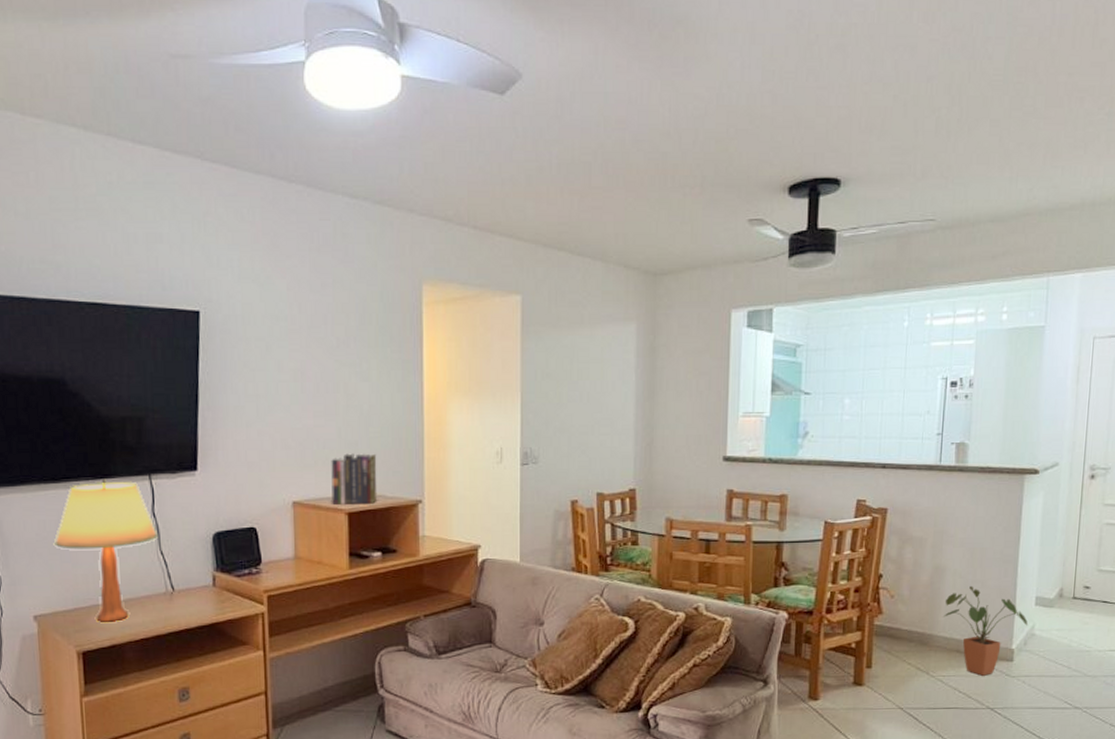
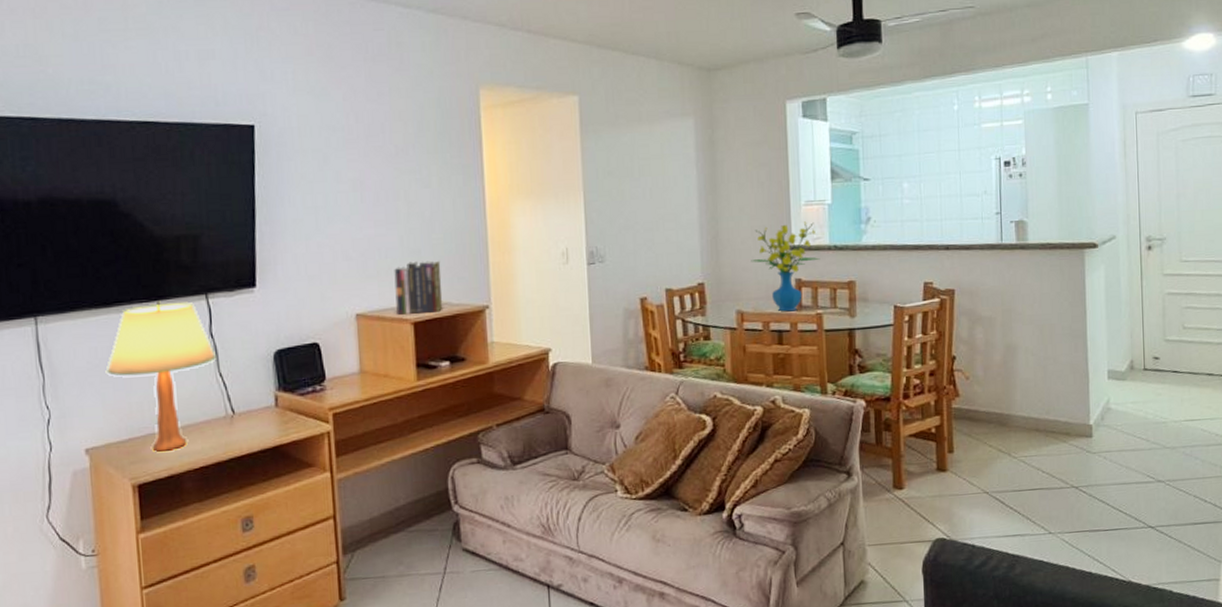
bouquet: none [684,433,754,522] -> present [751,221,820,312]
house plant: present [942,586,1028,676] -> none [1019,363,1102,454]

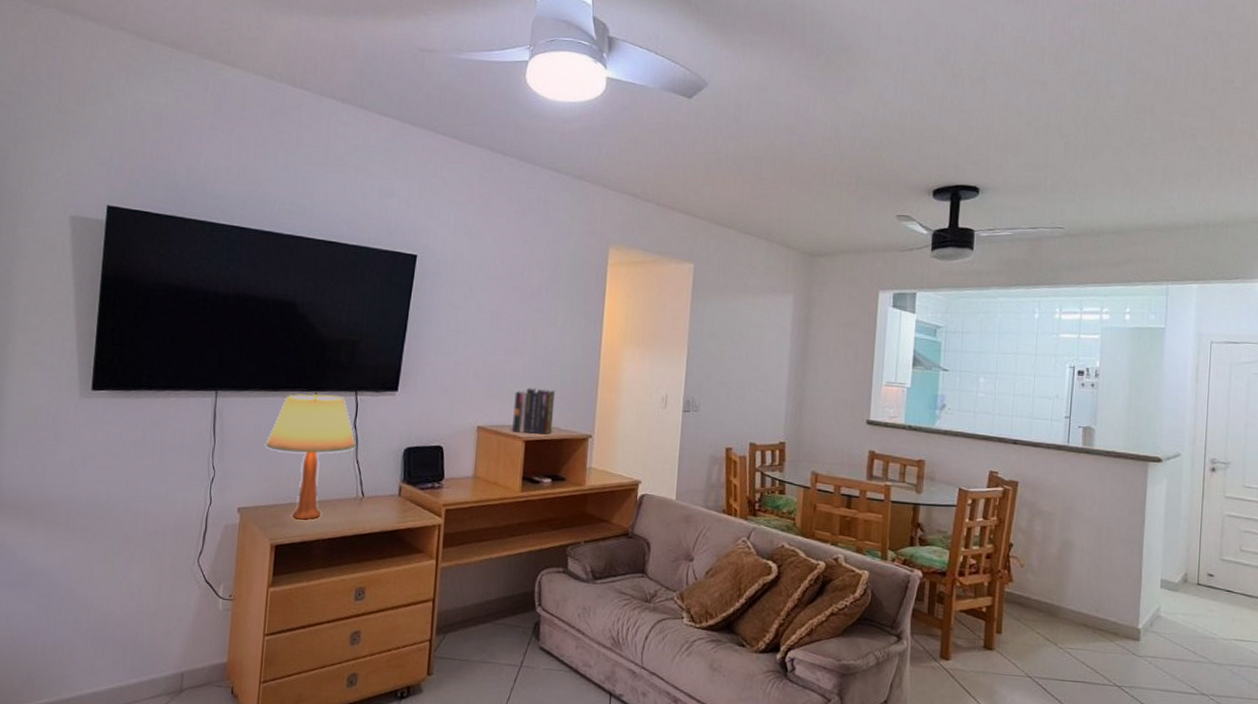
bouquet: present [751,221,820,312] -> none [830,400,895,480]

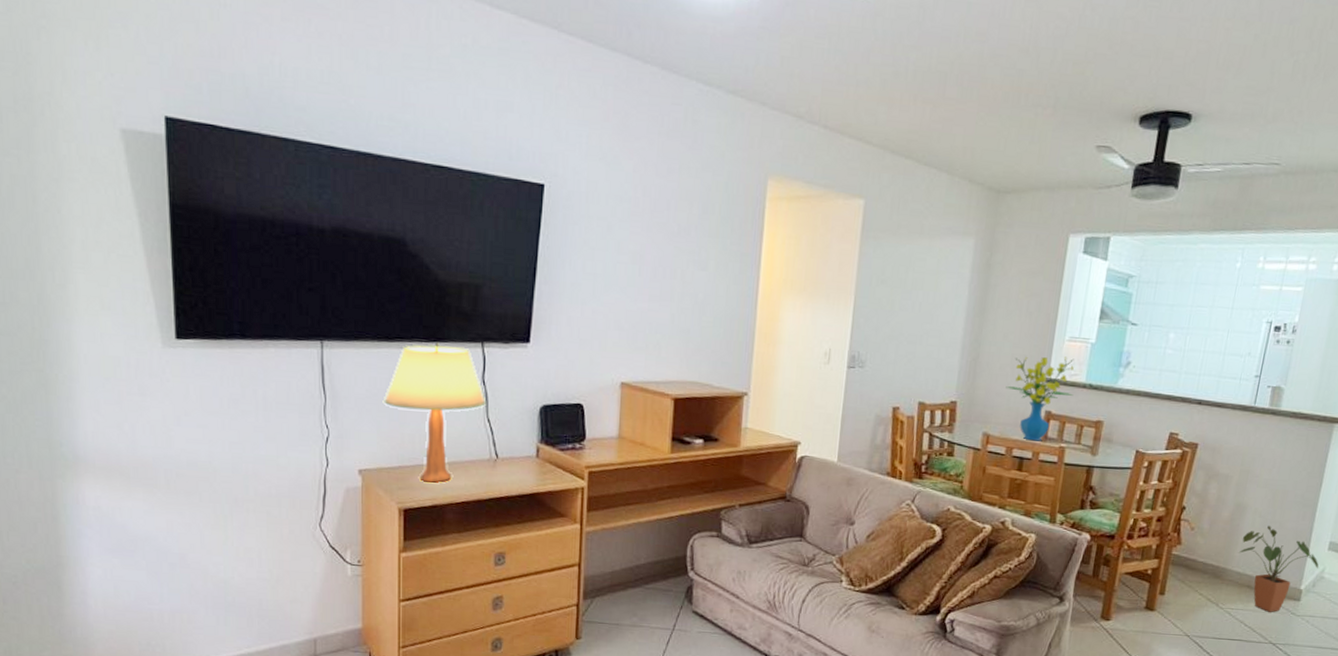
books: present [512,388,556,435] -> none [659,340,707,392]
bouquet: none [830,400,895,480] -> present [1005,356,1075,442]
house plant: none [1070,563,1153,653] -> present [1238,526,1319,612]

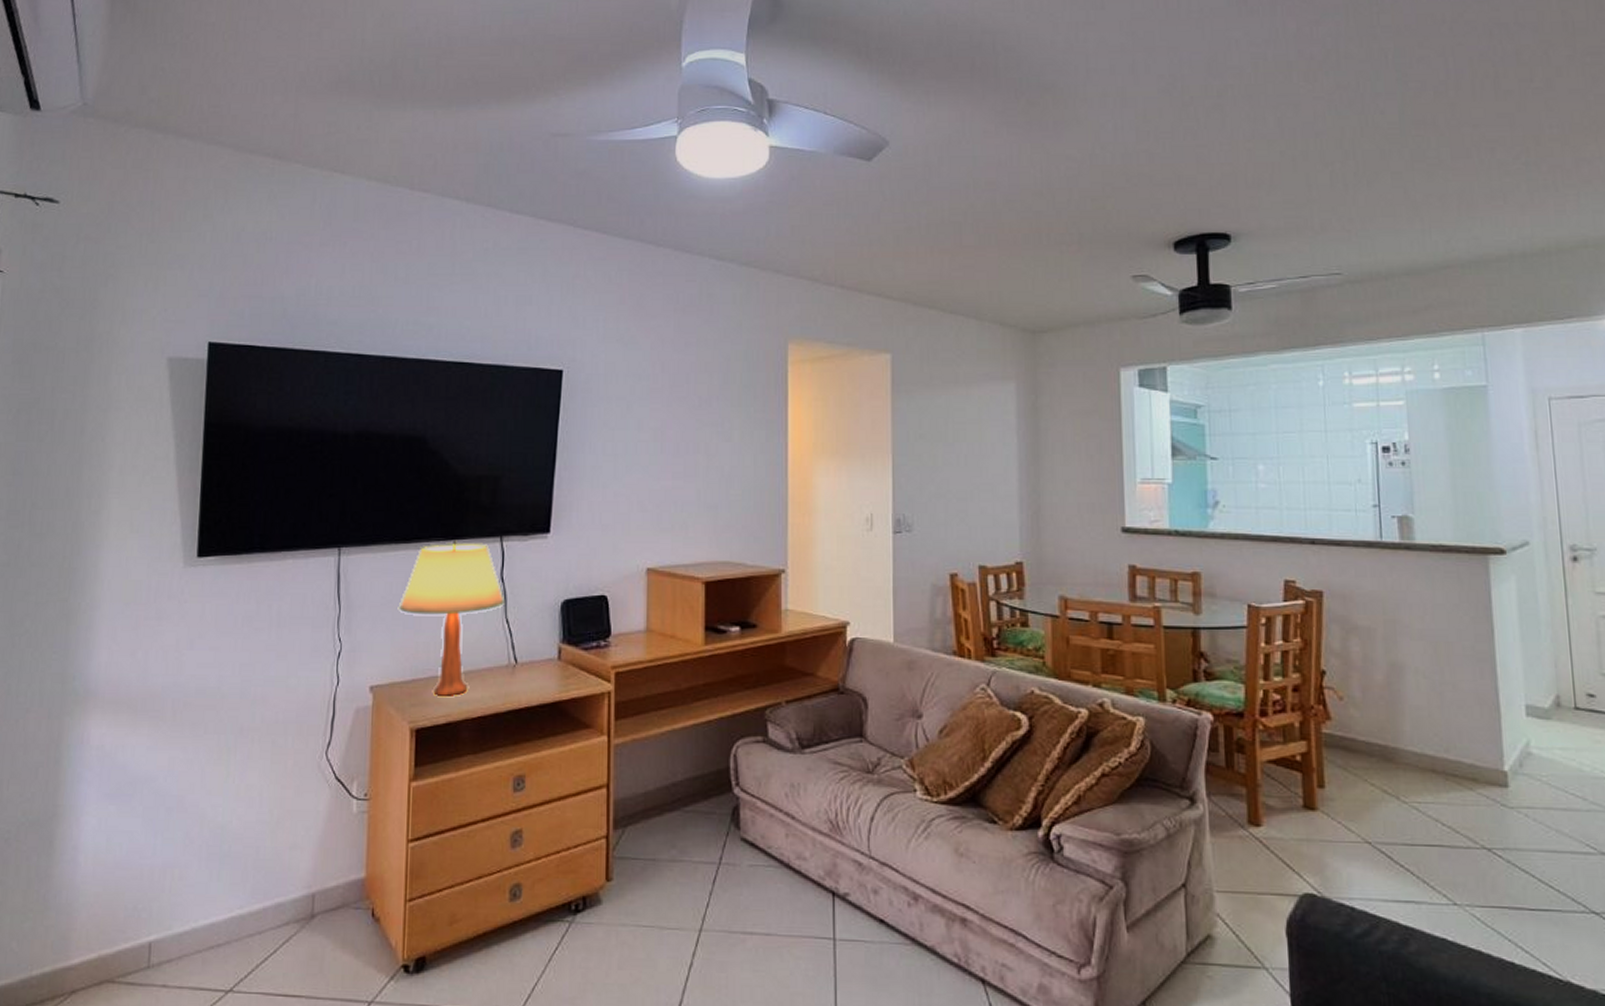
bouquet: present [1005,356,1075,442] -> none [1077,501,1159,602]
house plant: present [1238,526,1319,612] -> none [1408,689,1520,805]

